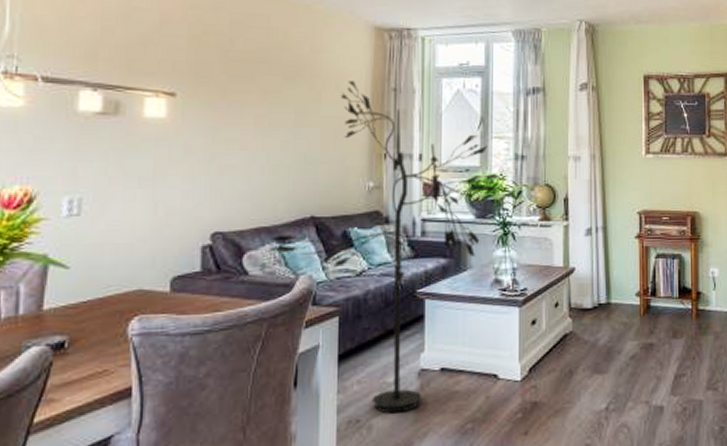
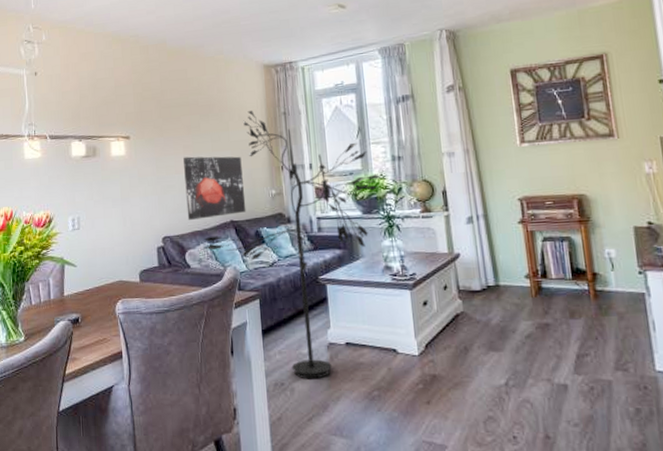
wall art: none [251,129,334,212] -> present [183,156,246,220]

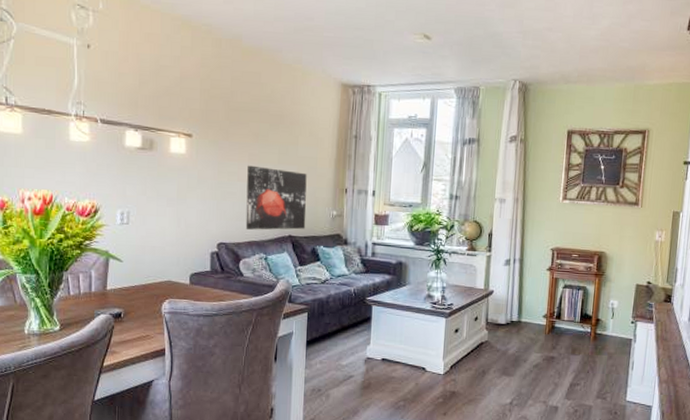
floor lamp: present [203,111,381,379] -> none [259,128,438,388]

